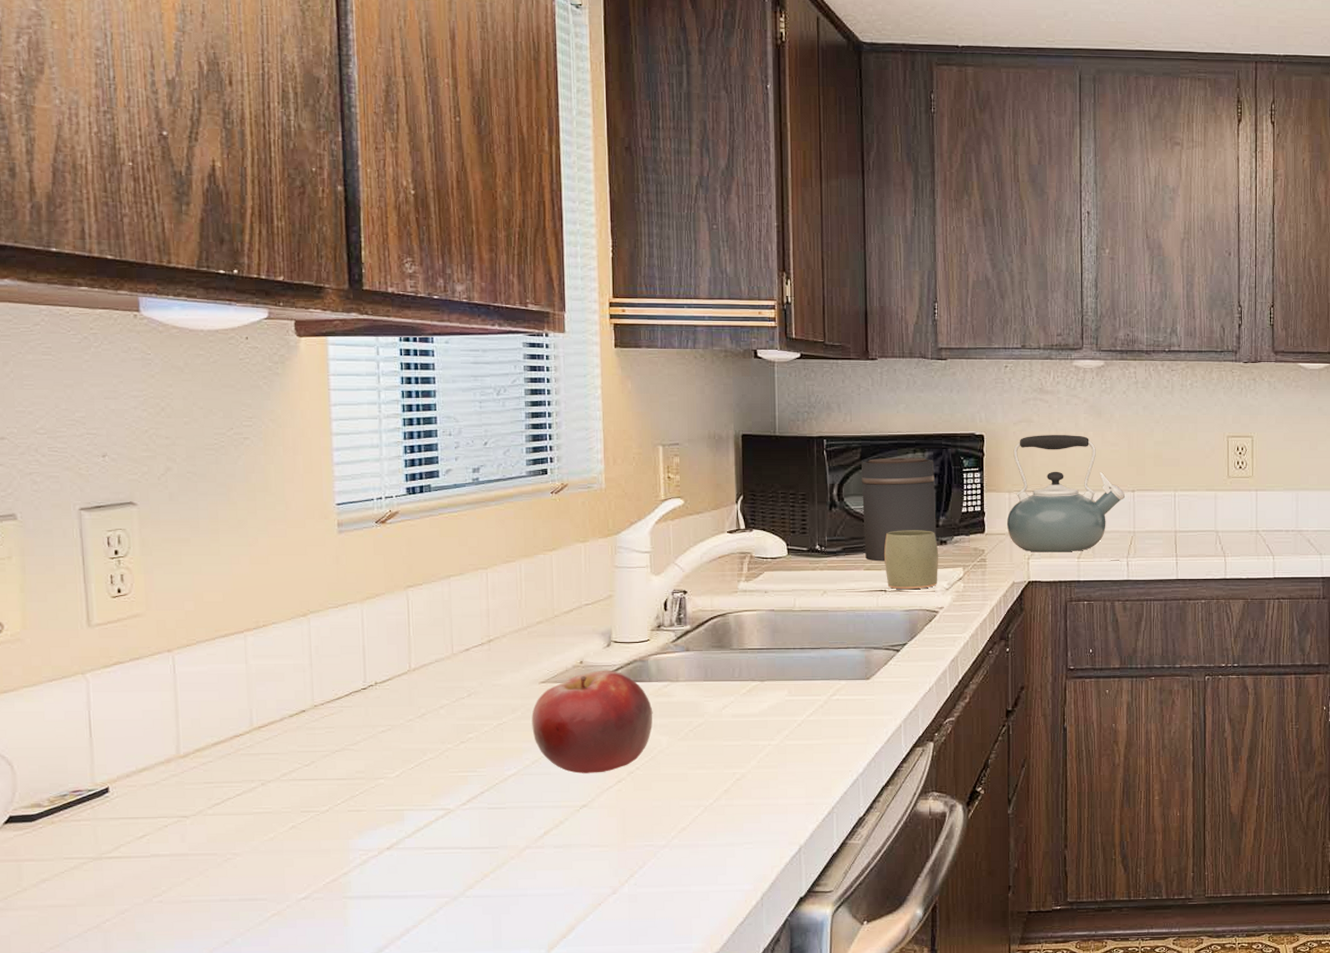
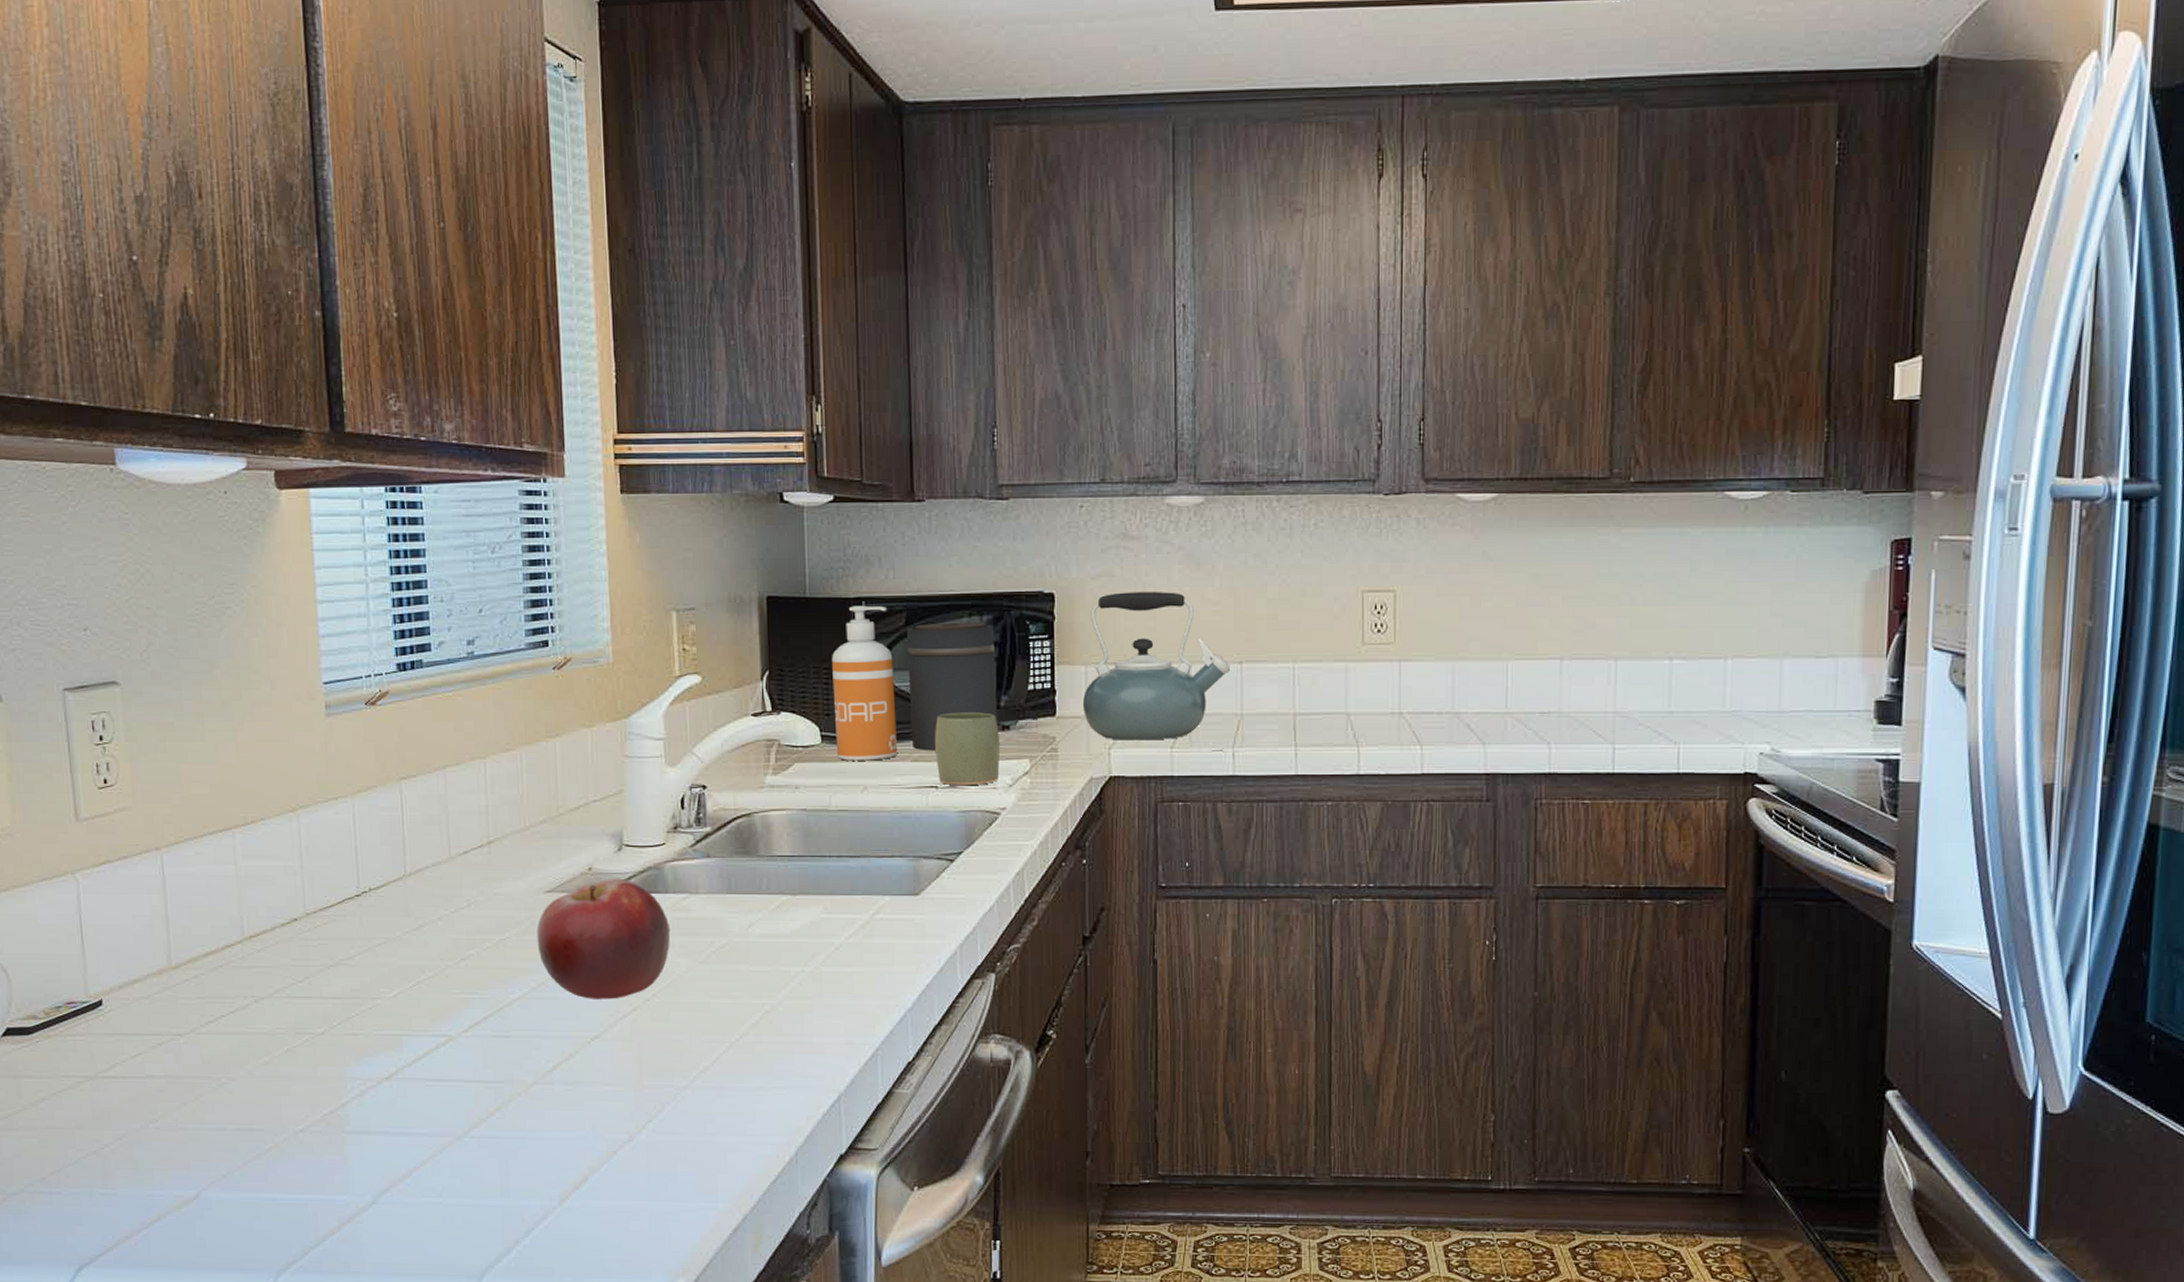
soap dispenser: none [798,443,853,570] -> present [832,605,898,761]

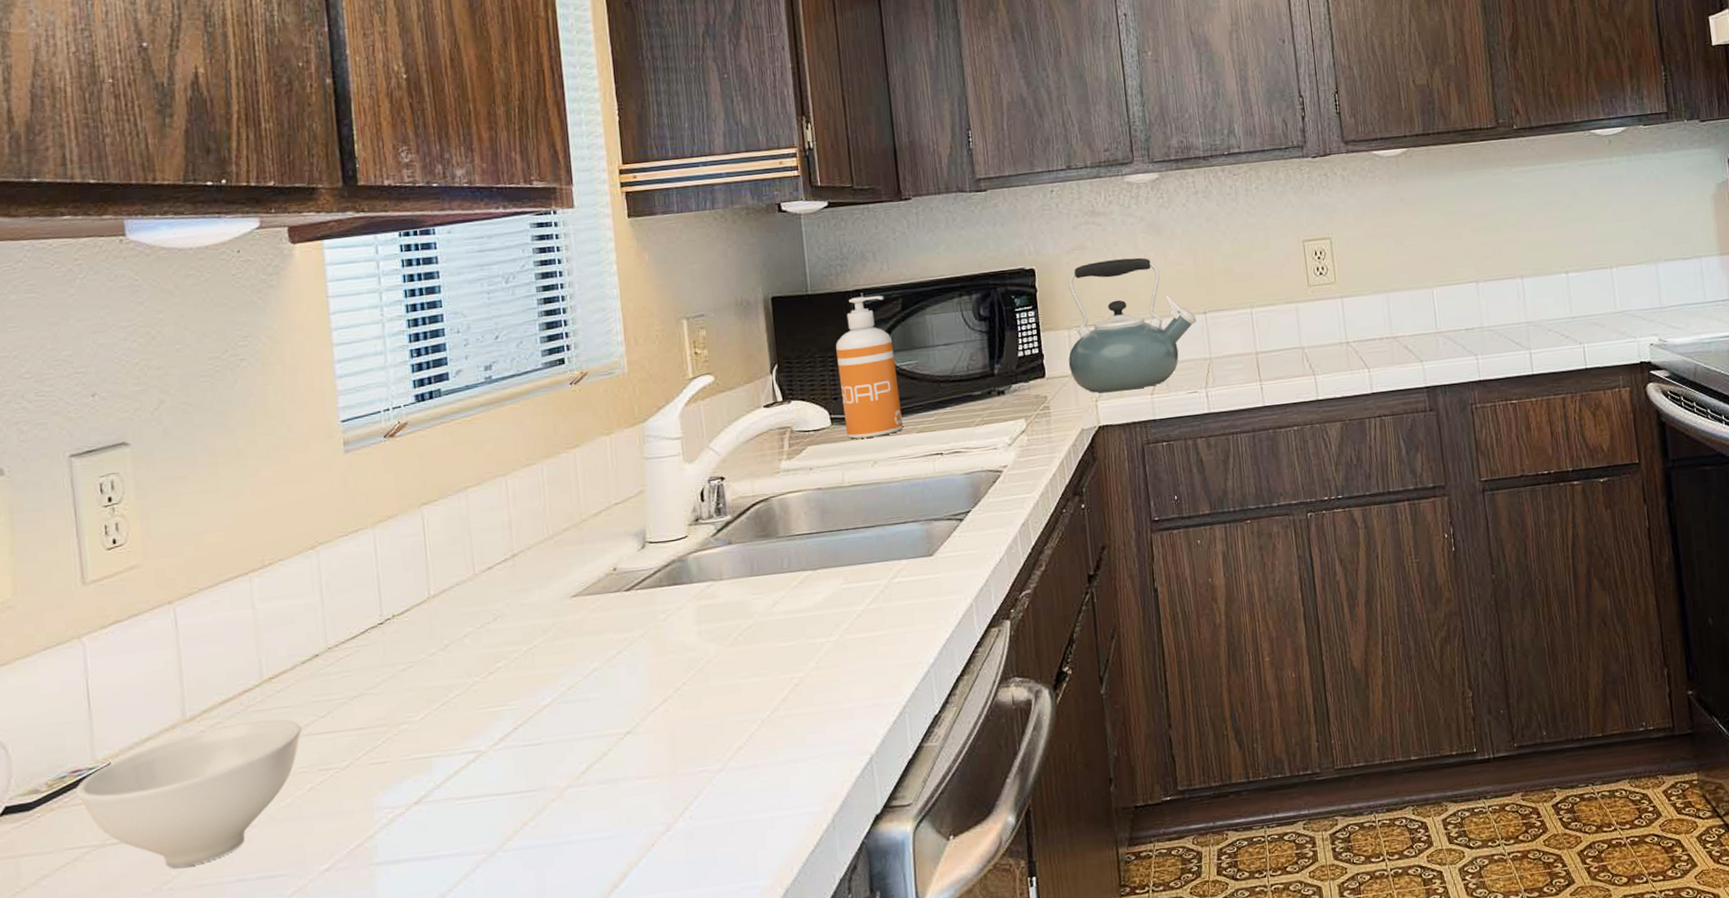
bowl: none [70,977,280,1109] -> present [75,719,302,868]
fruit: present [537,878,671,1000] -> none [564,574,698,696]
cylinder: present [906,622,998,751] -> none [902,301,993,422]
mug: present [934,712,1001,786] -> none [936,381,999,451]

